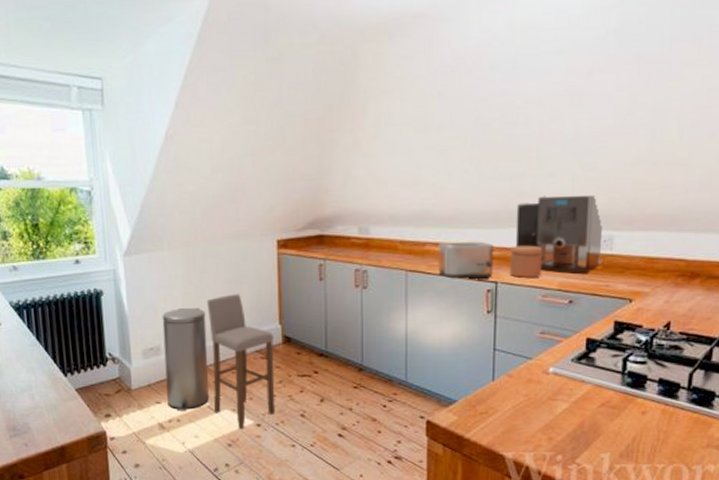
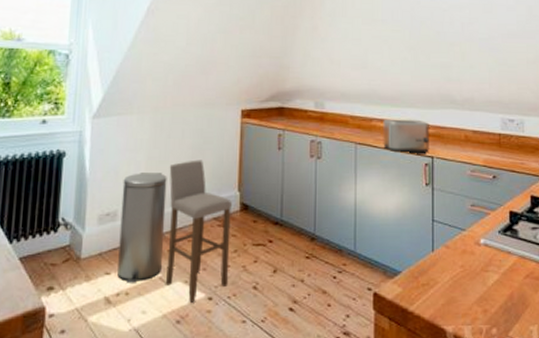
jar: present [509,245,542,278] -> none [443,125,469,154]
coffee machine: present [515,194,603,275] -> none [446,83,516,153]

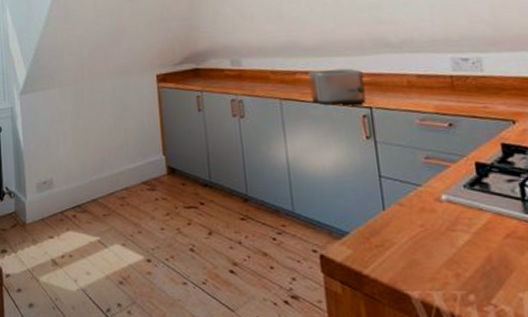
pedal bin: present [117,173,167,284] -> none [54,141,100,247]
bar stool: present [166,160,233,303] -> none [94,126,165,264]

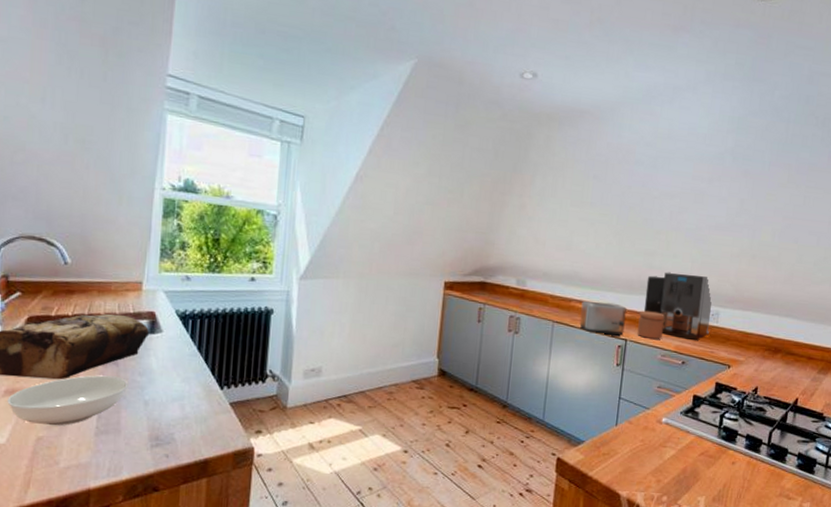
coffee machine: none [379,19,475,97] -> present [643,272,713,341]
jar: none [379,70,415,102] -> present [637,310,665,339]

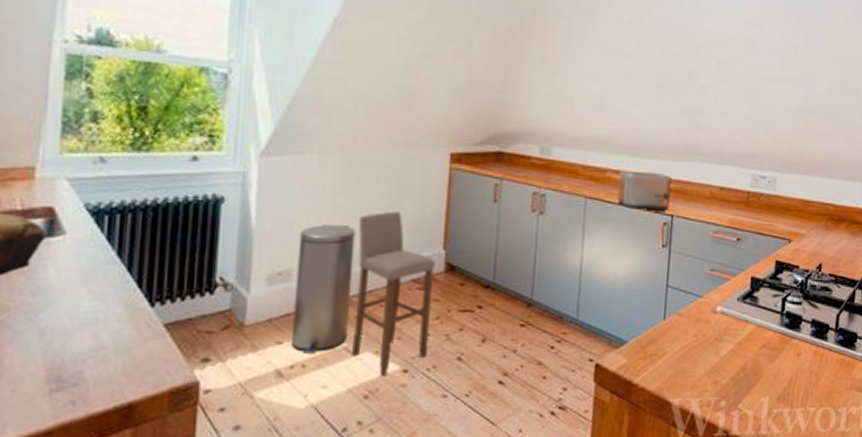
pedal bin: none [321,334,370,434] -> present [291,225,356,355]
bar stool: none [365,326,431,454] -> present [352,211,436,376]
jar: present [637,310,665,339] -> none [685,179,715,213]
coffee machine: present [643,272,713,341] -> none [691,133,769,213]

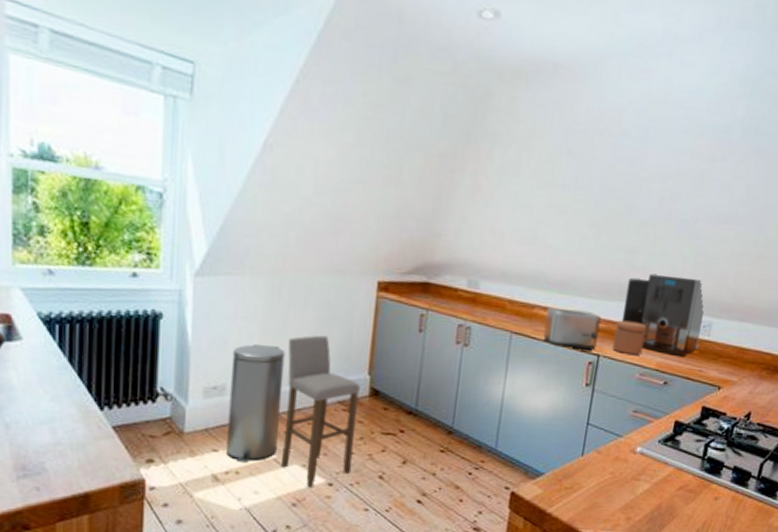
jar: none [685,179,715,213] -> present [612,320,646,355]
coffee machine: none [691,133,769,213] -> present [621,273,705,358]

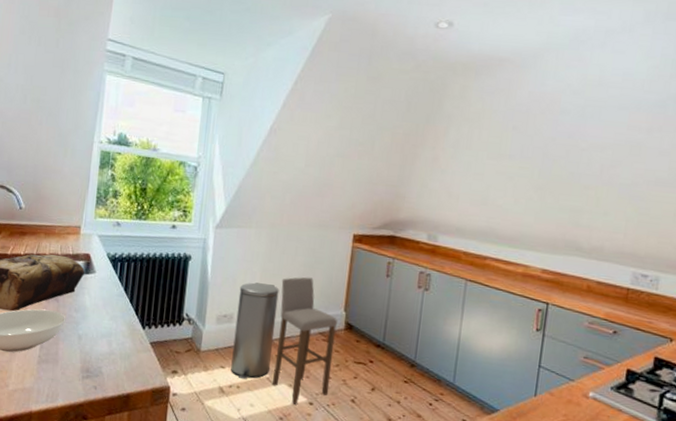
toaster: present [543,307,602,350] -> none [495,259,550,299]
jar: present [612,320,646,355] -> none [560,272,593,305]
coffee machine: present [621,273,705,358] -> none [568,231,651,309]

